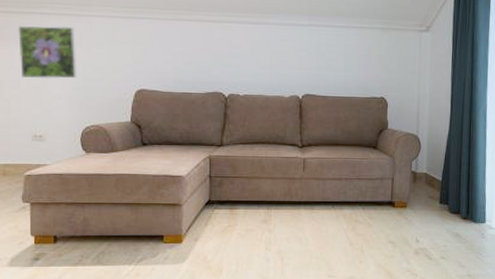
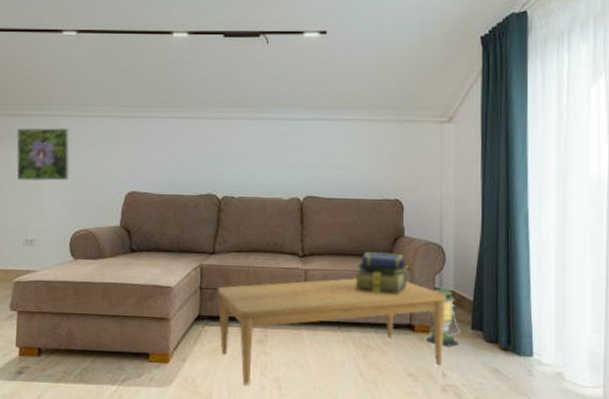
coffee table: none [225,164,420,258] -> present [217,277,446,385]
stack of books: none [345,142,390,178] -> present [354,251,408,295]
lantern: none [403,171,431,219] -> present [426,288,460,347]

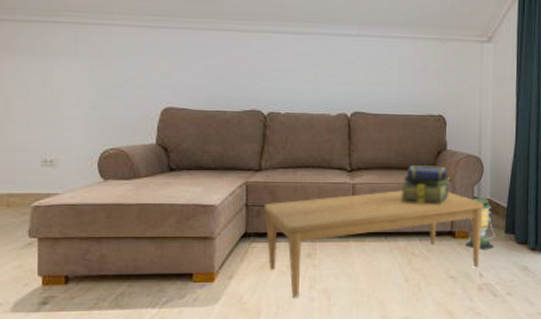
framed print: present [16,128,70,182] -> none [26,36,95,96]

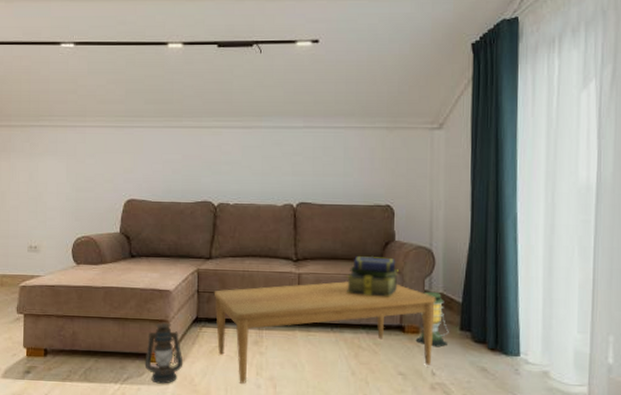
lantern: none [187,239,231,305] -> present [144,322,183,384]

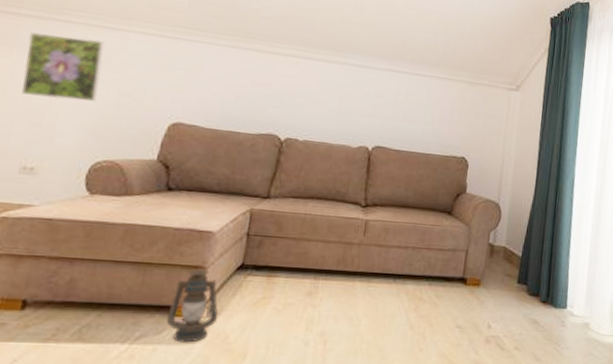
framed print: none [18,138,71,190] -> present [22,32,105,102]
coffee table: present [213,280,435,384] -> none [263,230,498,340]
stack of books: present [346,255,398,297] -> none [414,206,467,249]
lantern: present [415,291,449,348] -> none [476,244,507,300]

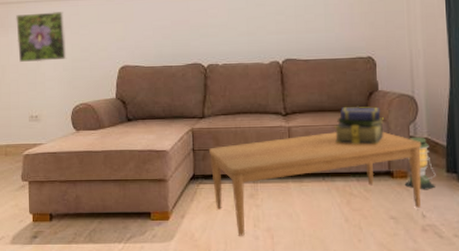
lantern: present [166,268,218,343] -> none [146,181,183,241]
coffee table: none [263,230,498,340] -> present [208,131,421,236]
stack of books: none [414,206,467,249] -> present [334,106,384,145]
lantern: none [476,244,507,300] -> present [404,136,436,190]

